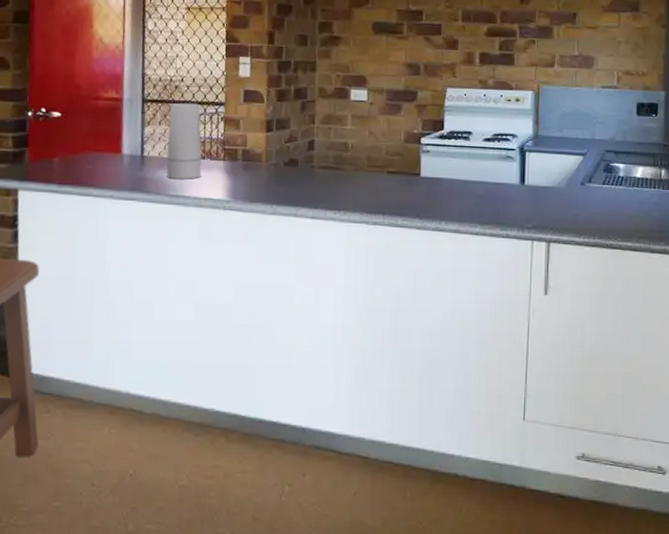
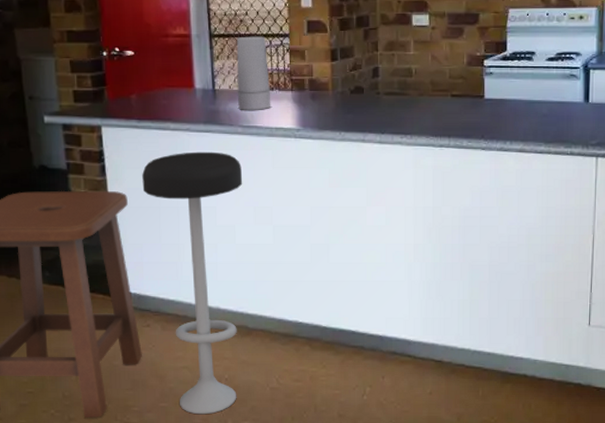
bar stool: none [56,220,166,517] -> present [142,151,243,415]

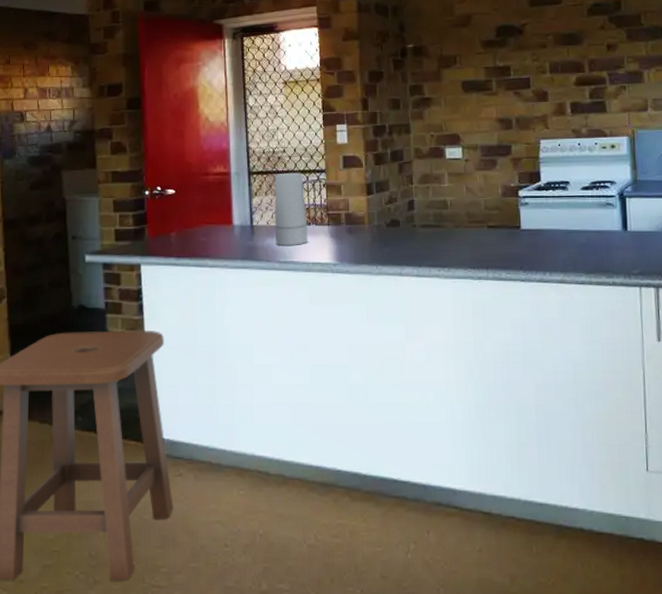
bar stool: present [142,151,243,415] -> none [179,288,280,577]

